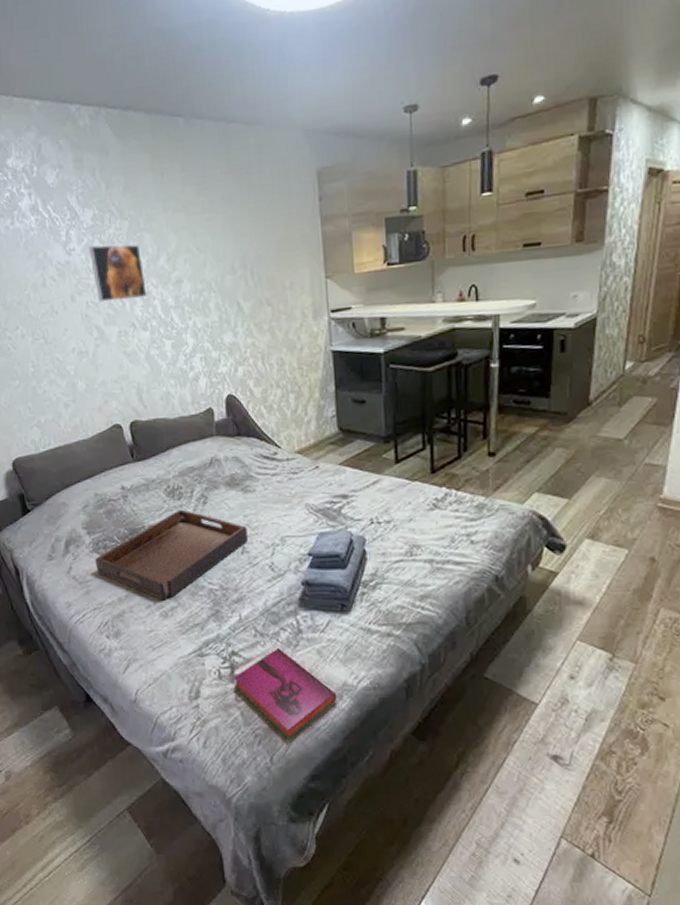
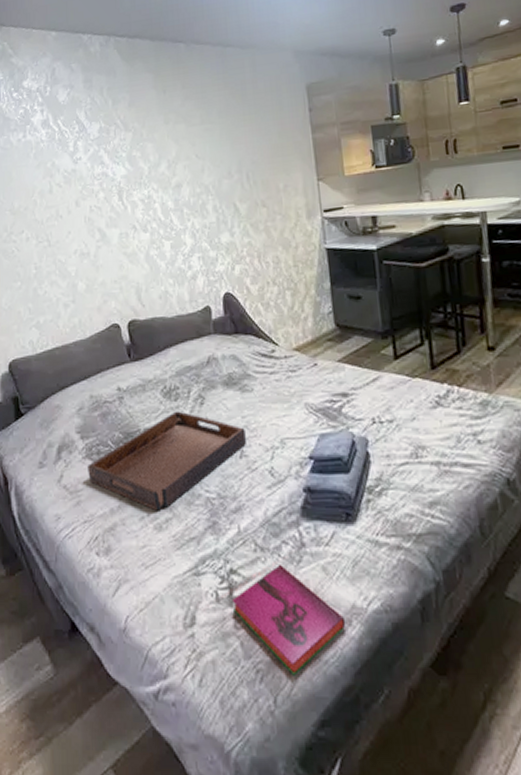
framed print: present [88,244,147,302] -> none [94,153,148,206]

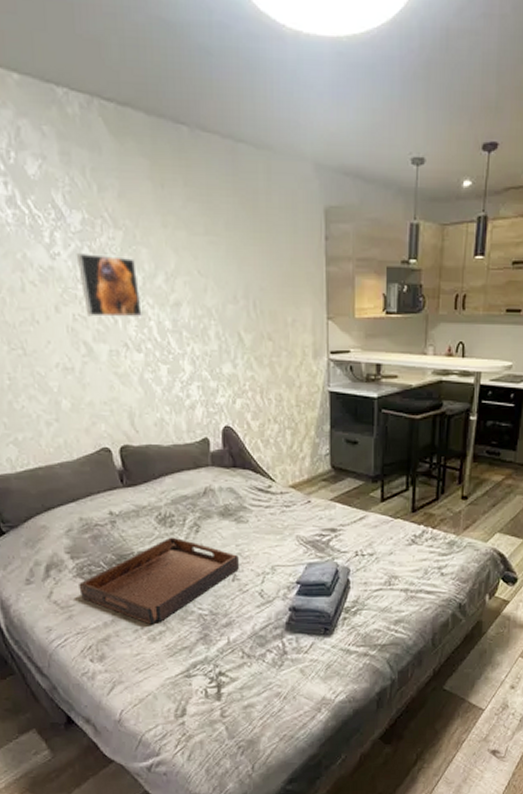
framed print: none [94,153,148,206] -> present [76,253,142,318]
hardback book: present [231,563,346,676] -> none [219,667,316,749]

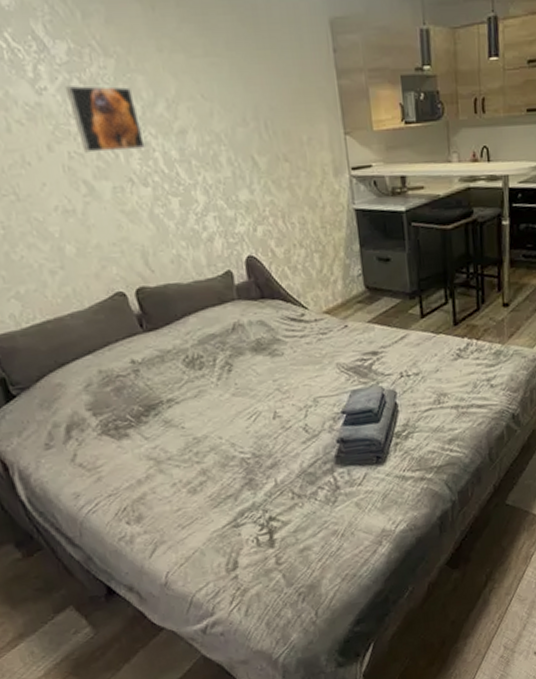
serving tray: present [79,537,240,625] -> none [105,379,280,477]

